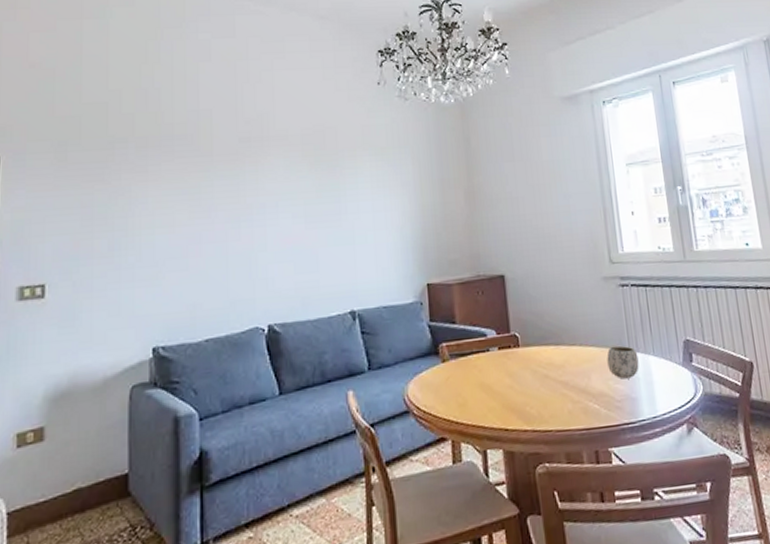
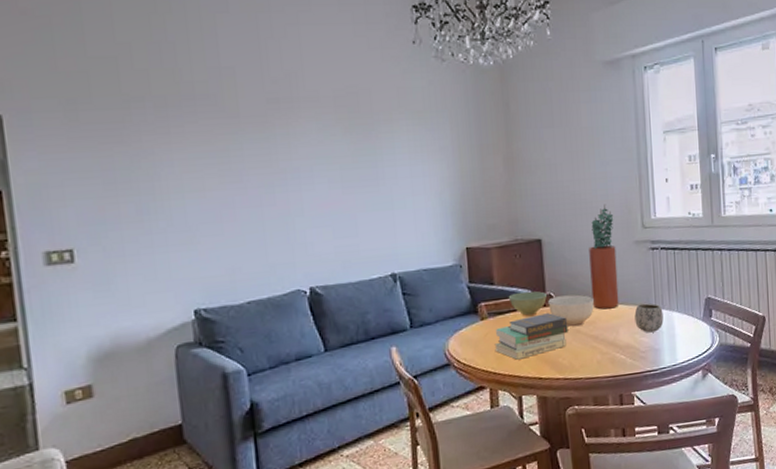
books: none [456,355,536,408] -> present [494,313,568,360]
bowl: none [470,330,513,360] -> present [508,291,548,317]
bowl: none [513,334,563,371] -> present [548,294,595,327]
vase: none [554,238,590,352] -> present [589,204,619,310]

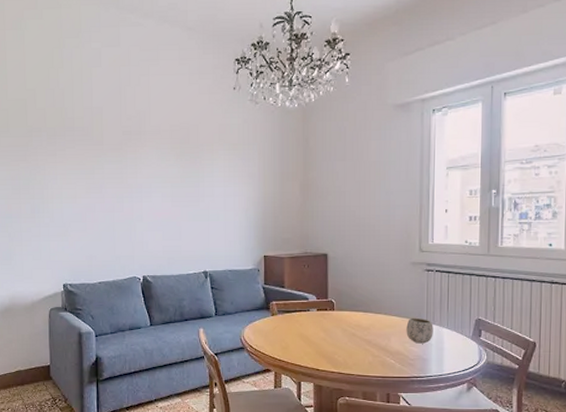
books: present [494,313,568,360] -> none [281,316,345,352]
bowl: present [508,291,548,317] -> none [295,296,329,317]
bowl: present [548,294,595,327] -> none [329,303,371,329]
vase: present [589,204,619,310] -> none [368,228,394,319]

